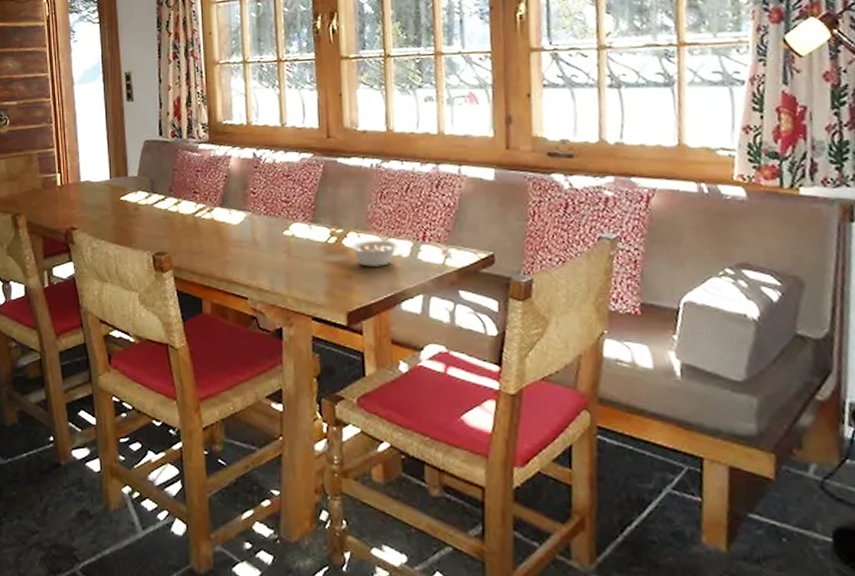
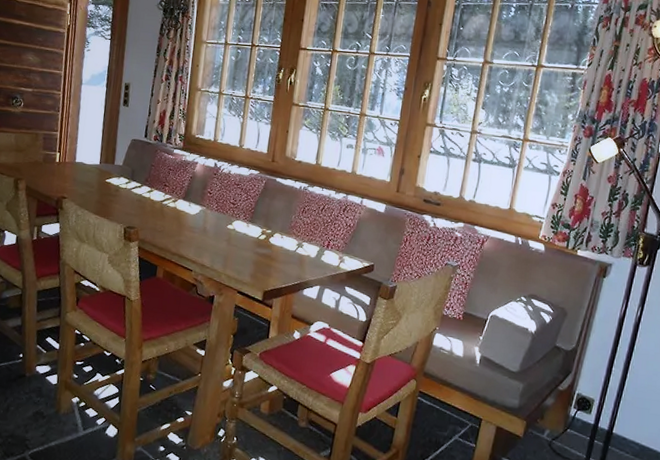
legume: present [350,239,407,267] -> none [274,241,316,262]

